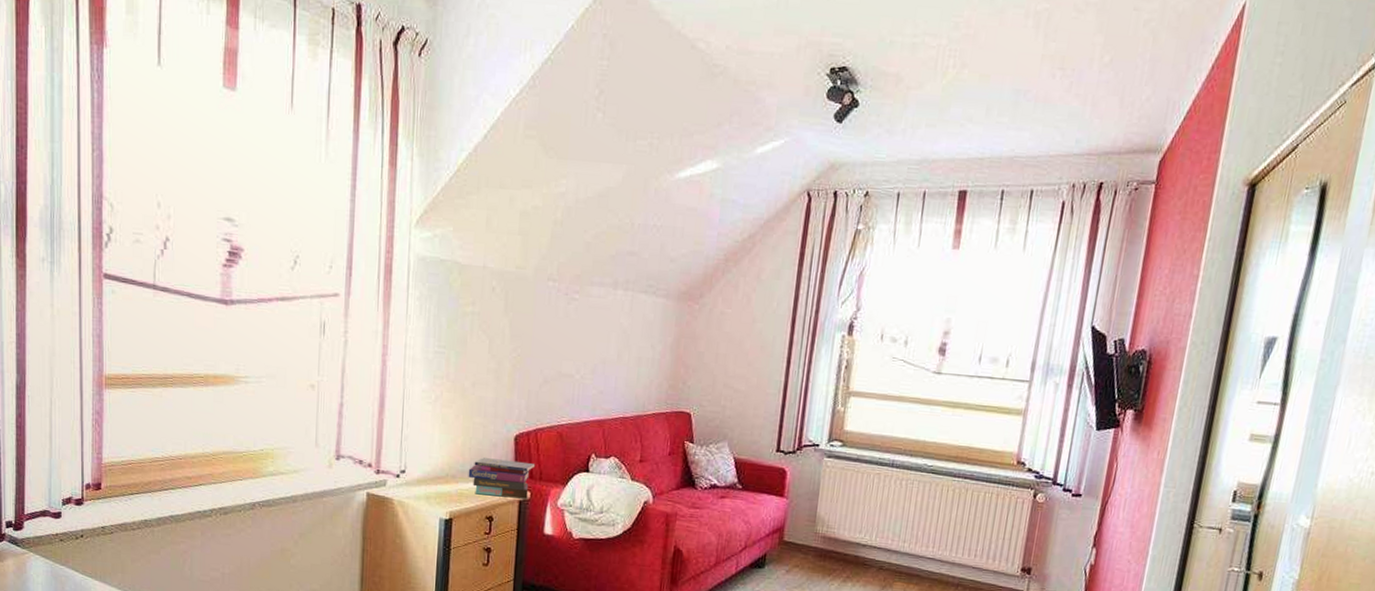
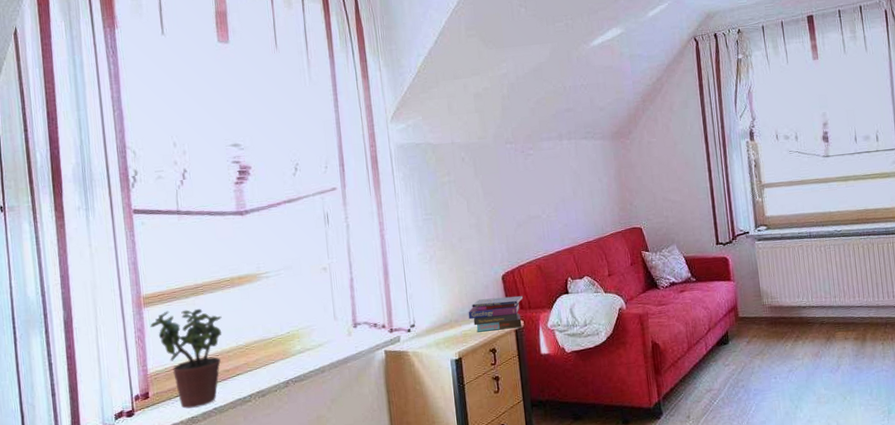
potted plant: none [110,397,190,511] -> present [150,308,222,409]

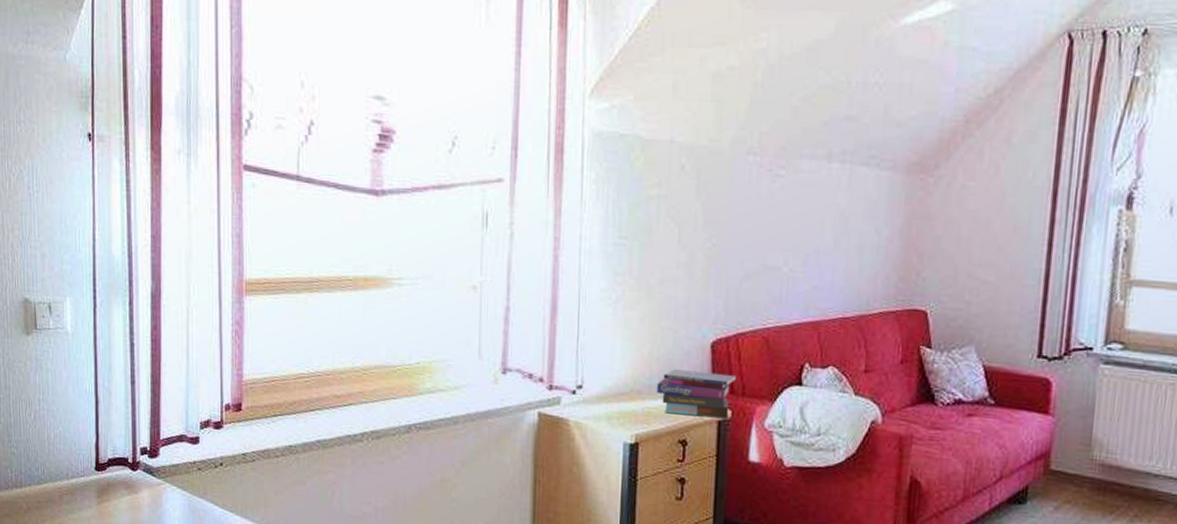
potted plant: present [150,308,222,409] -> none [251,305,338,435]

